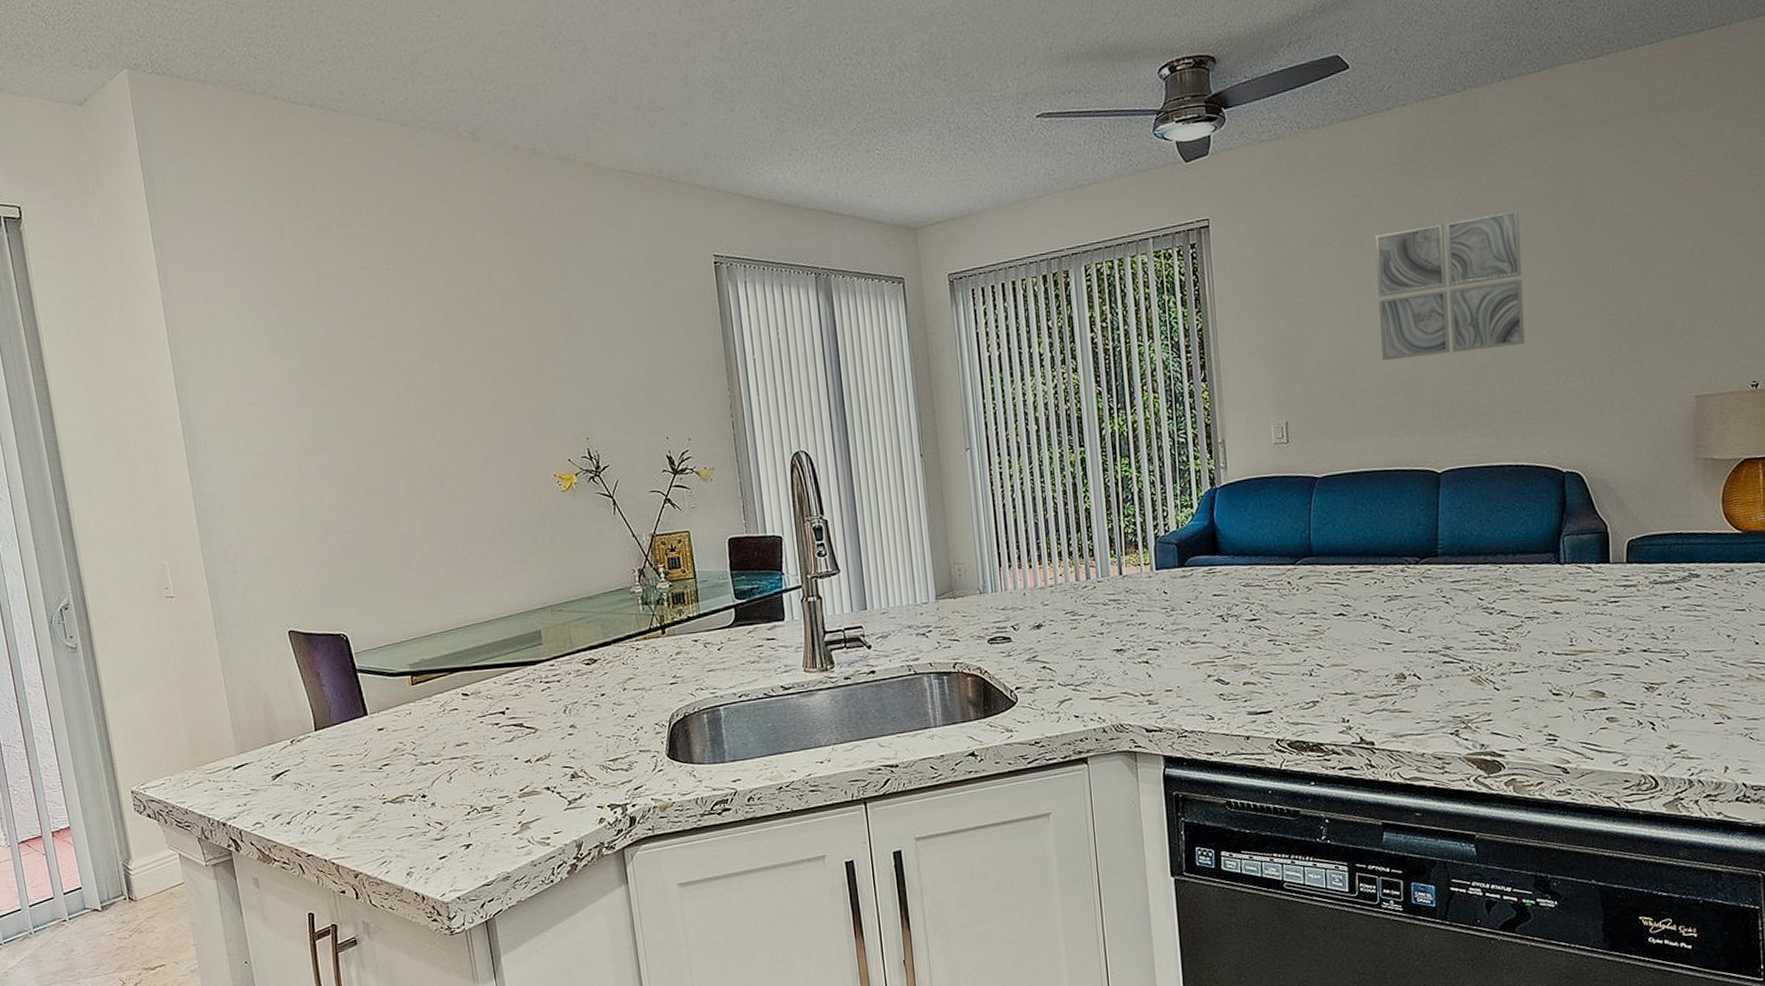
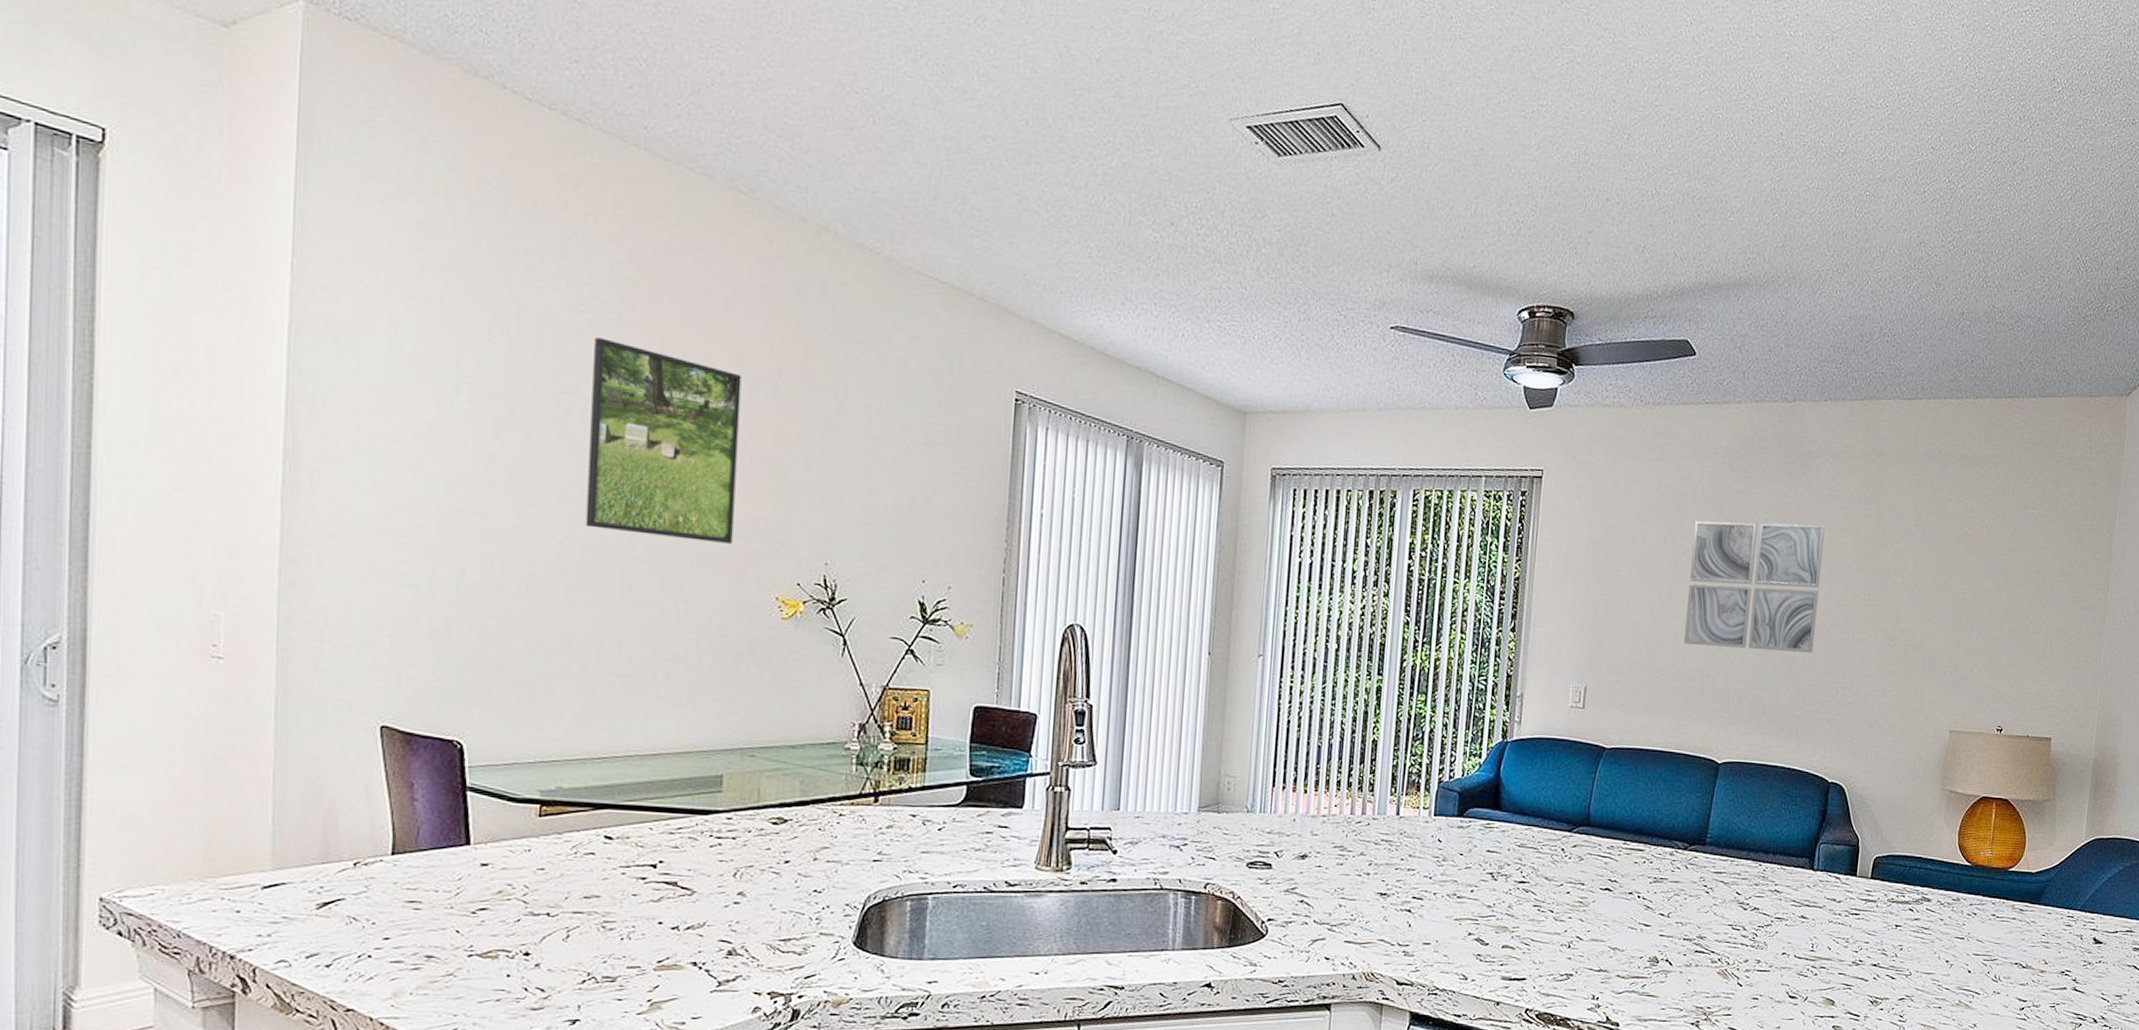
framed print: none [379,286,512,445] -> present [585,337,742,544]

